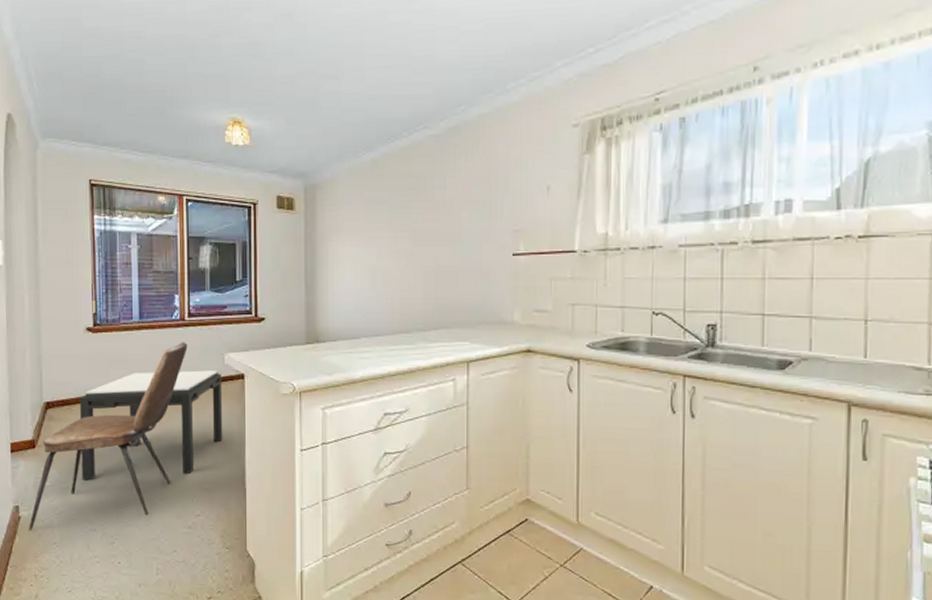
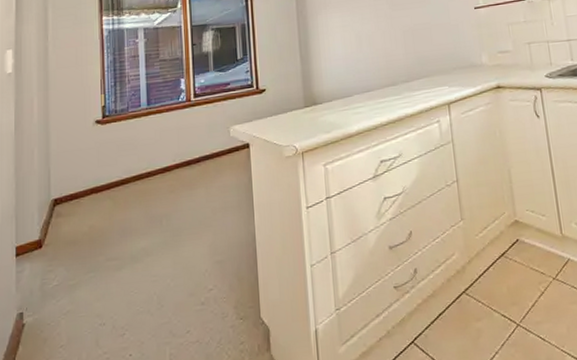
dining chair: present [28,342,188,531] -> none [32,121,195,338]
side table: present [80,370,223,480] -> none [89,143,232,273]

